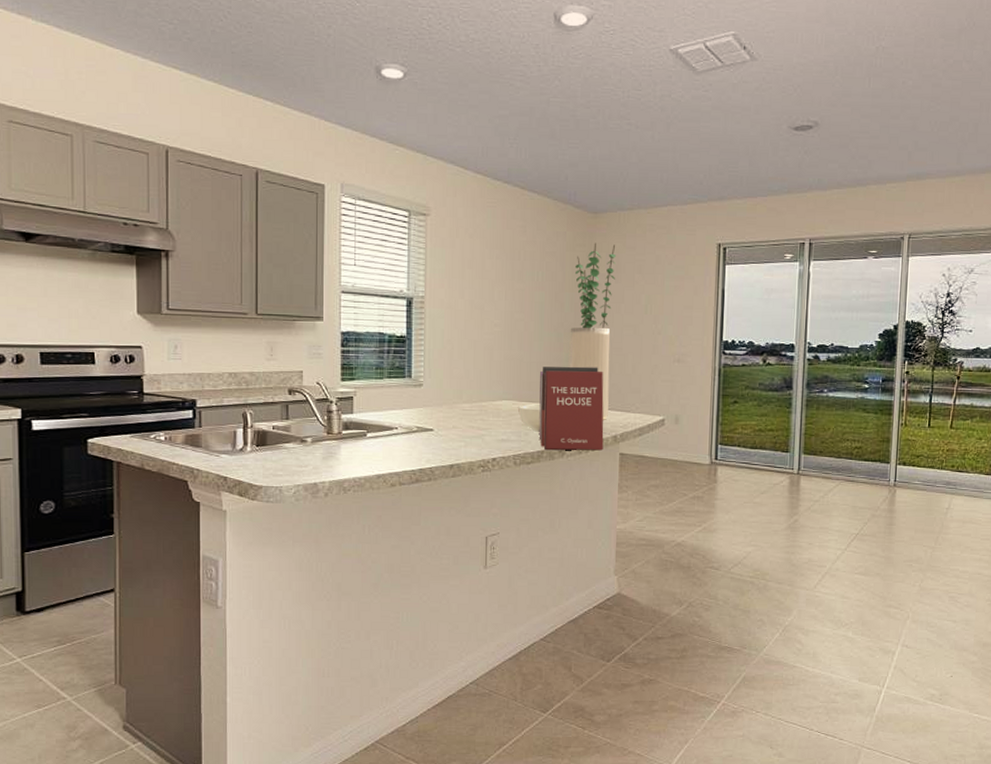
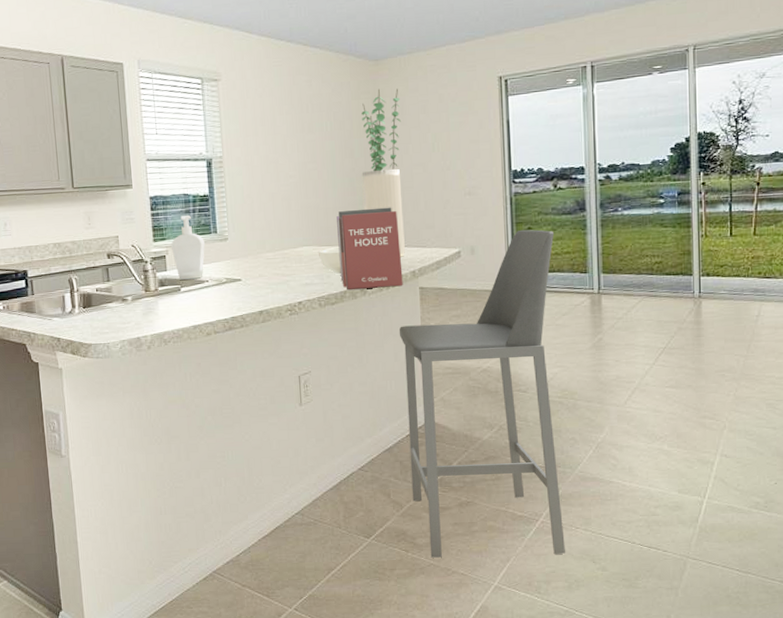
soap bottle: none [359,355,398,425] -> present [170,214,206,280]
bar stool: none [594,402,760,738] -> present [399,229,565,558]

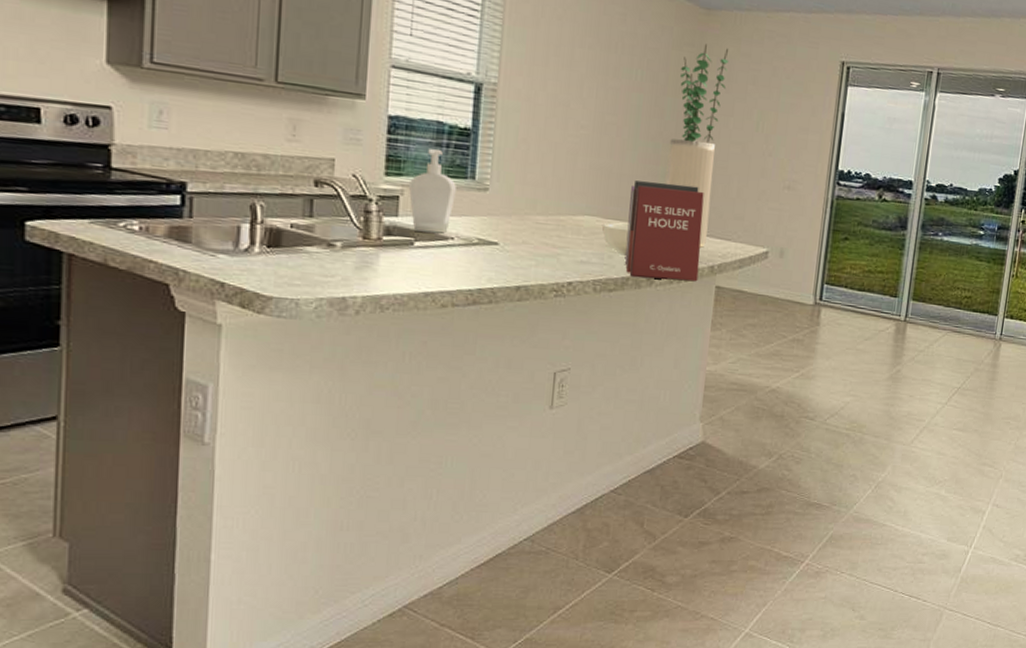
bar stool: present [399,229,565,558] -> none [668,238,871,600]

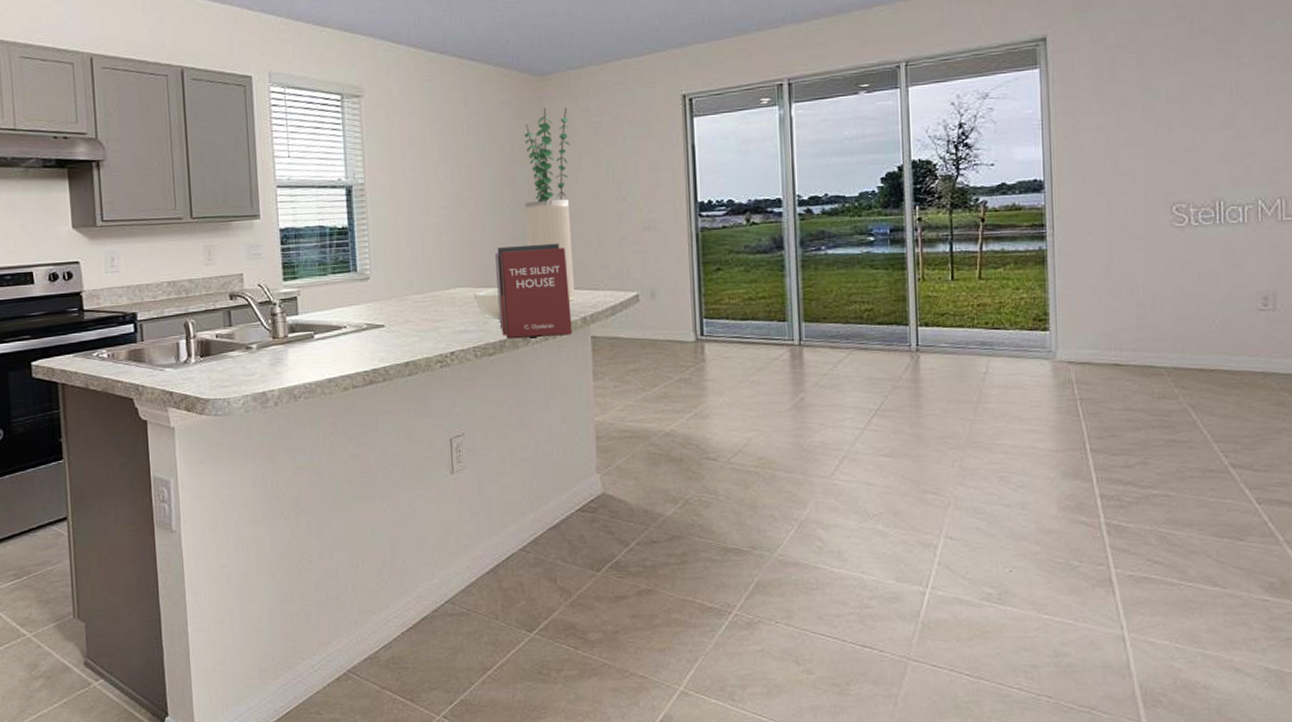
soap bottle: present [408,148,458,234] -> none [303,250,344,325]

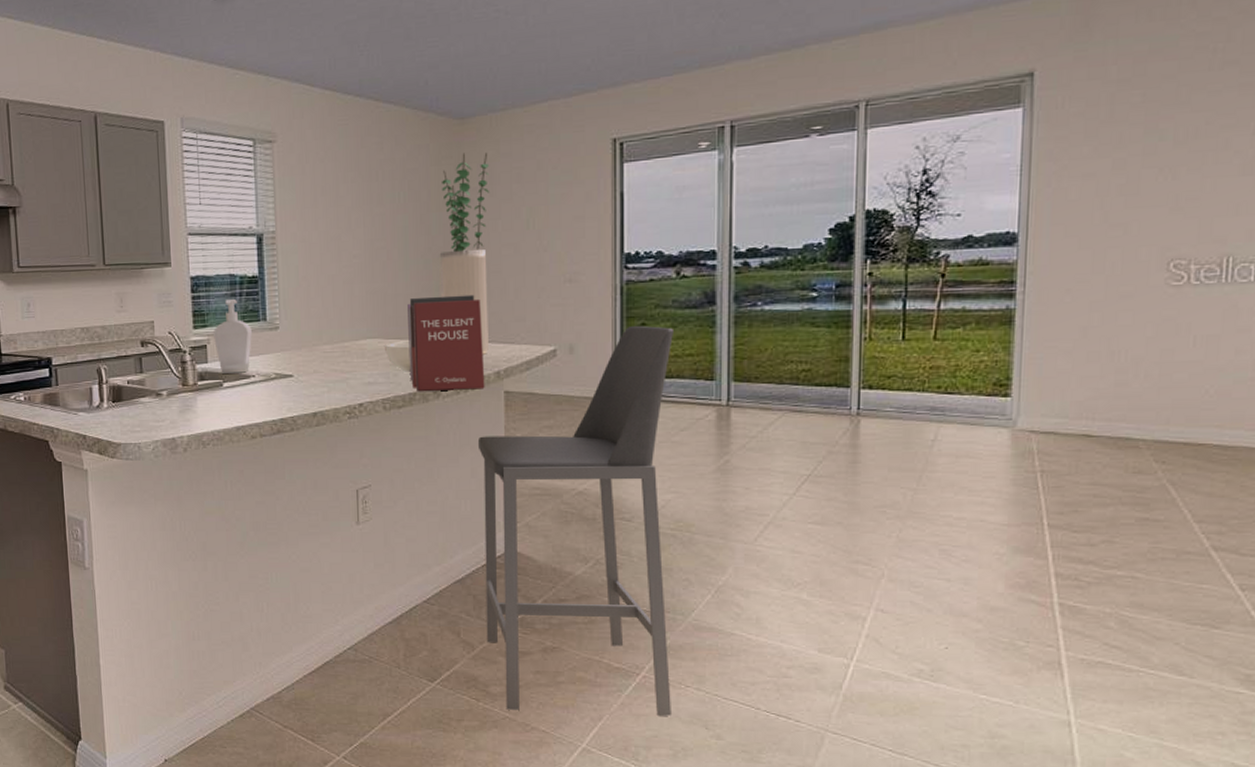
soap bottle: none [303,250,344,325] -> present [212,298,253,373]
bar stool: none [567,270,763,656] -> present [477,325,675,716]

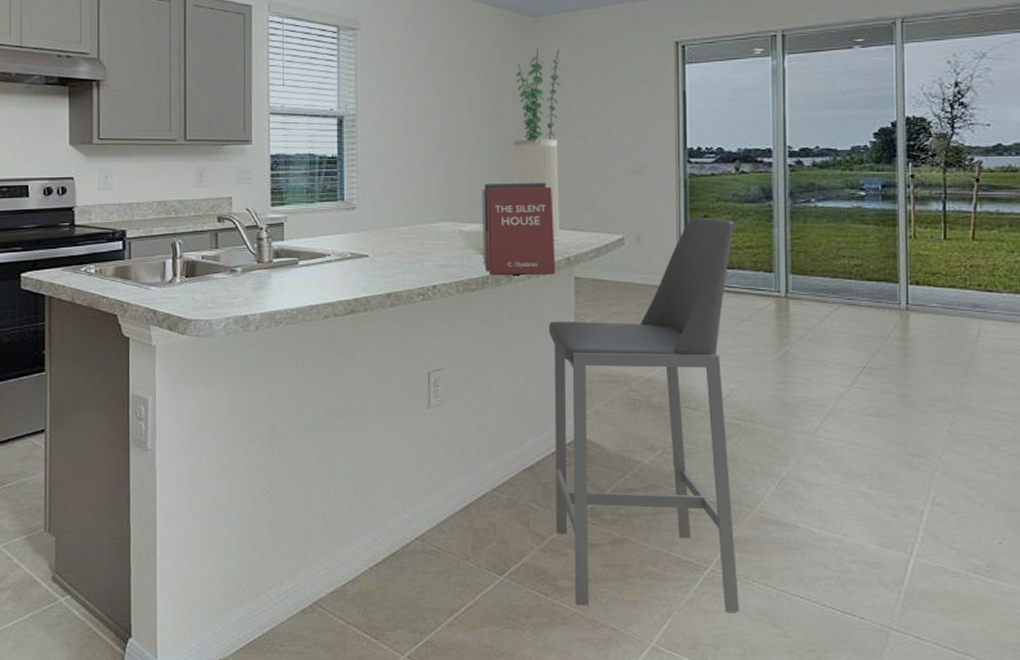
soap bottle: present [212,298,253,373] -> none [290,177,330,251]

